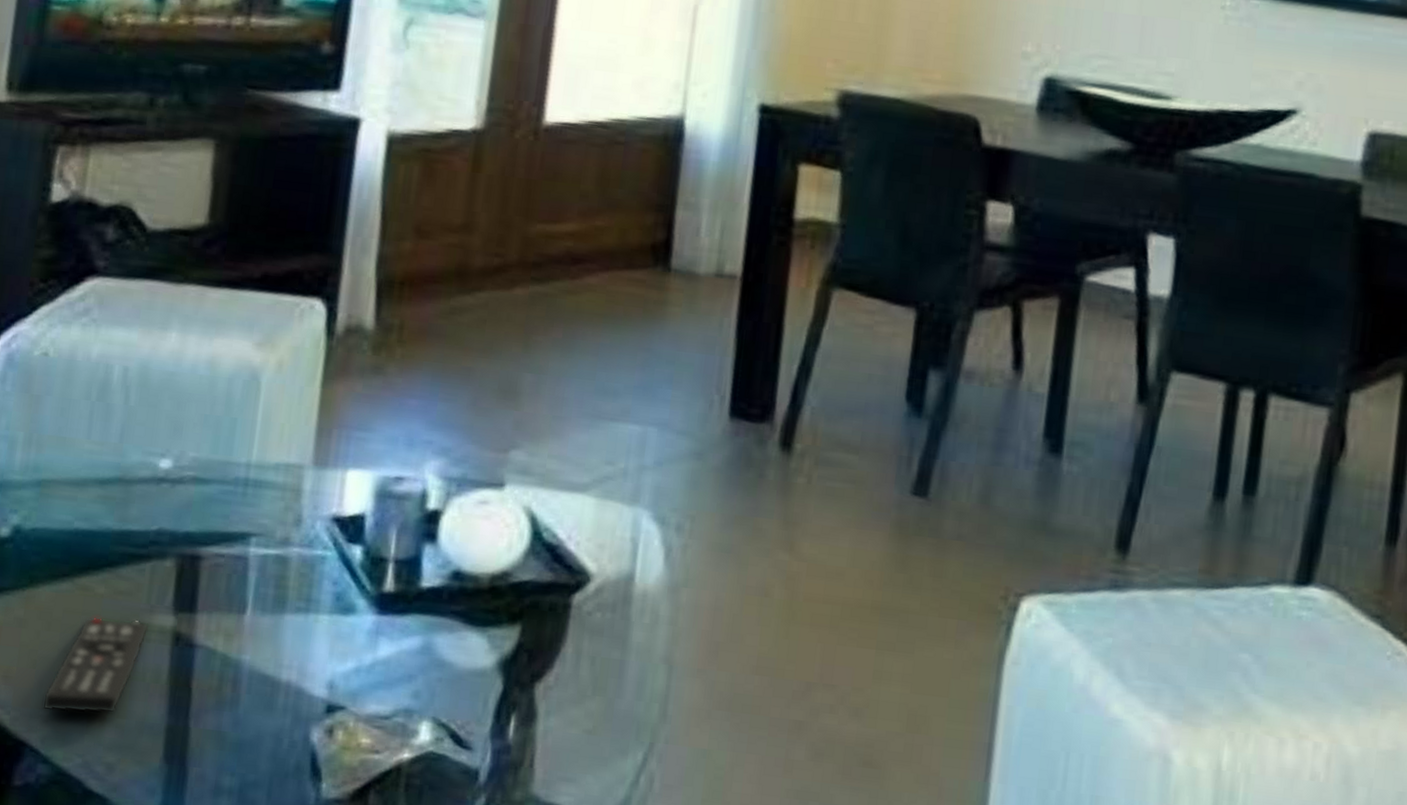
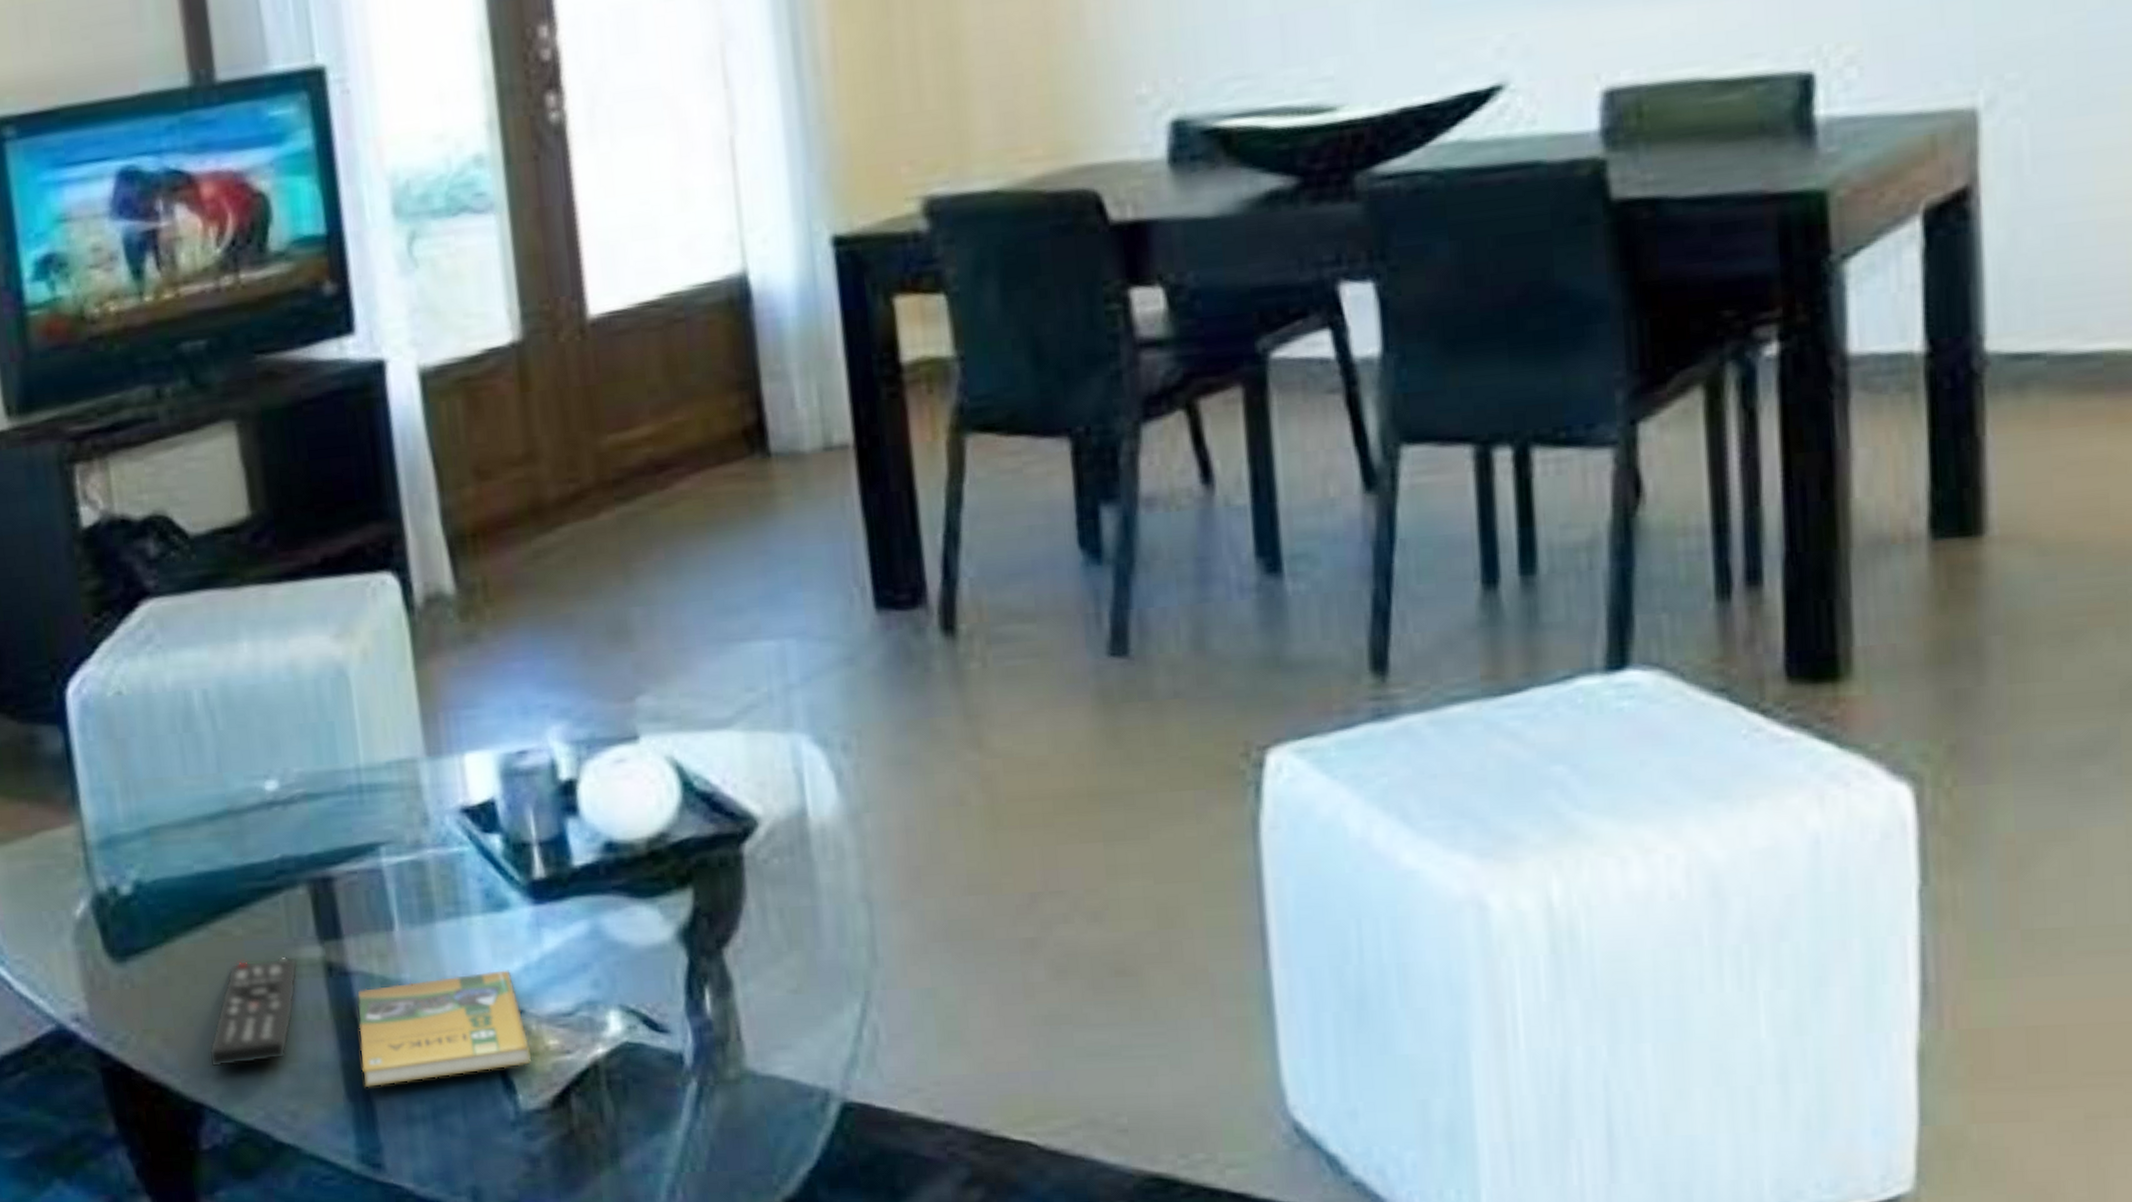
booklet: none [182,662,344,758] -> present [357,970,531,1088]

